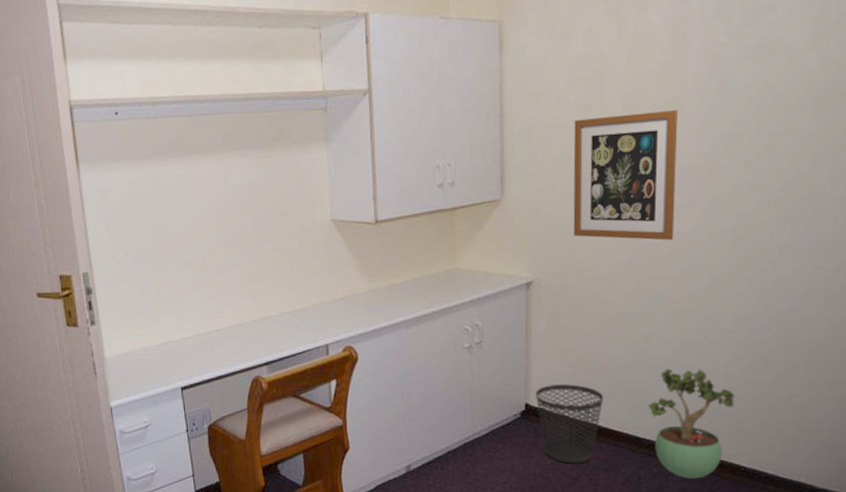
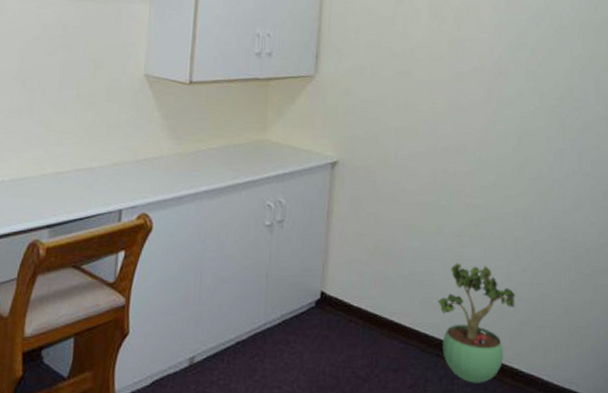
wastebasket: present [536,384,604,464] -> none [332,272,398,362]
wall art: present [573,109,678,240] -> none [379,10,474,134]

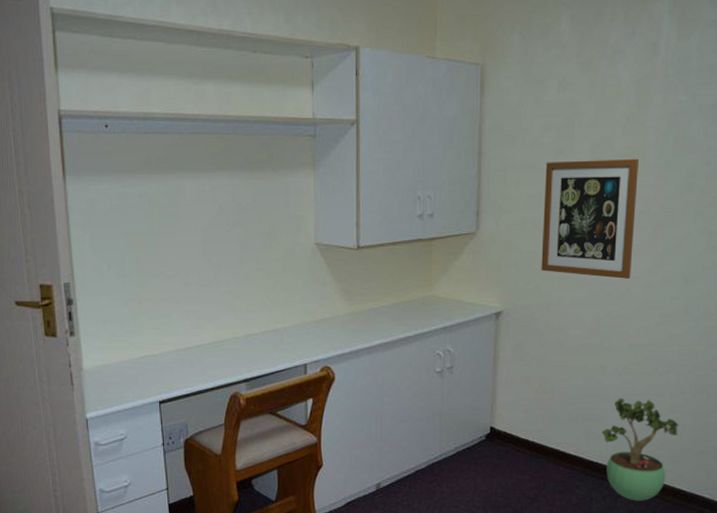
wall art: none [379,10,474,134] -> present [541,158,639,279]

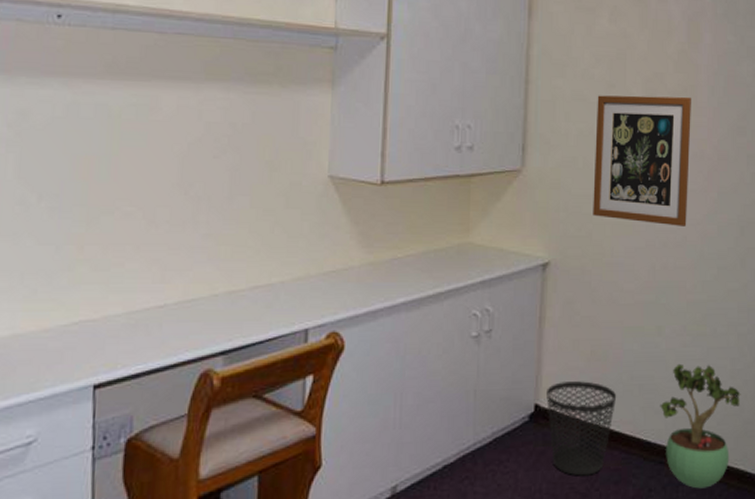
wastebasket: none [500,410,563,485] -> present [546,381,617,476]

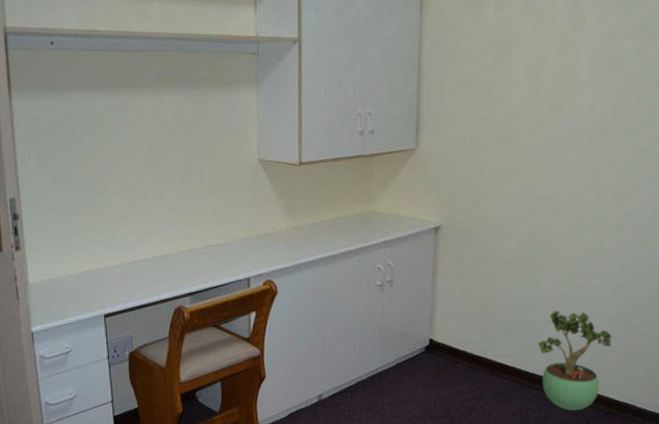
wastebasket: present [546,381,617,476] -> none [439,322,500,395]
wall art: present [593,95,691,226] -> none [479,76,573,194]

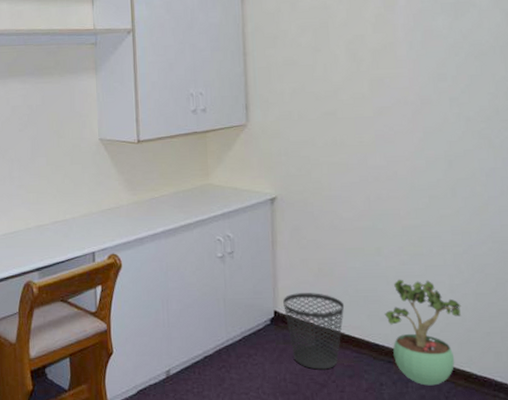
wastebasket: none [439,322,500,395] -> present [283,293,345,370]

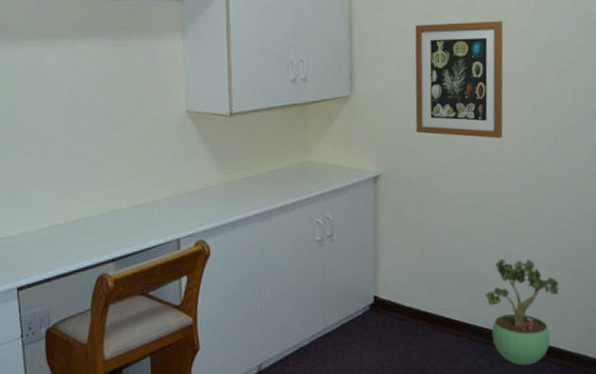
wastebasket: present [283,293,345,370] -> none [384,275,446,355]
wall art: none [305,52,396,163] -> present [415,20,504,138]

